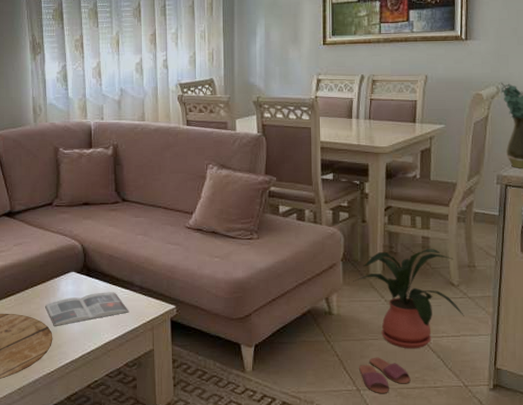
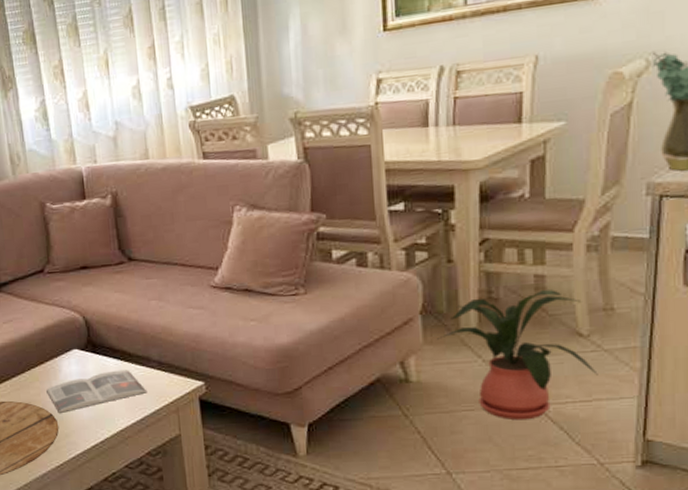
slippers: present [359,357,411,393] -> none [449,432,522,477]

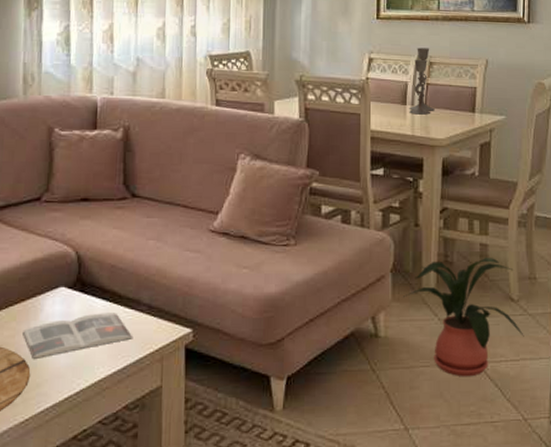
candlestick: none [432,54,467,137] -> present [409,47,435,115]

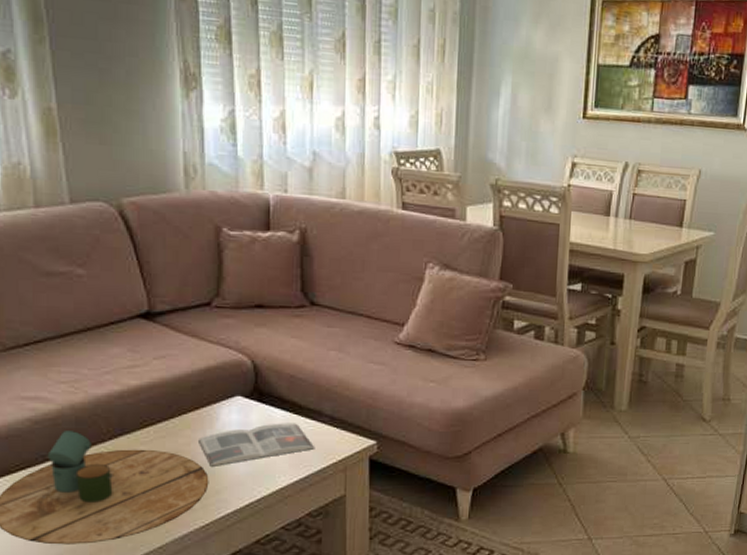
house plant: present [403,258,524,377] -> none [594,378,713,492]
candlestick: present [409,47,435,115] -> none [612,153,640,228]

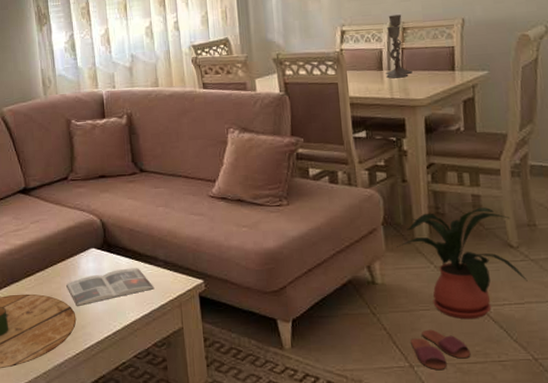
slippers: none [593,501,649,542] -> present [411,329,471,369]
house plant: none [594,378,713,492] -> present [397,207,528,320]
candlestick: none [612,153,640,228] -> present [386,14,413,79]

